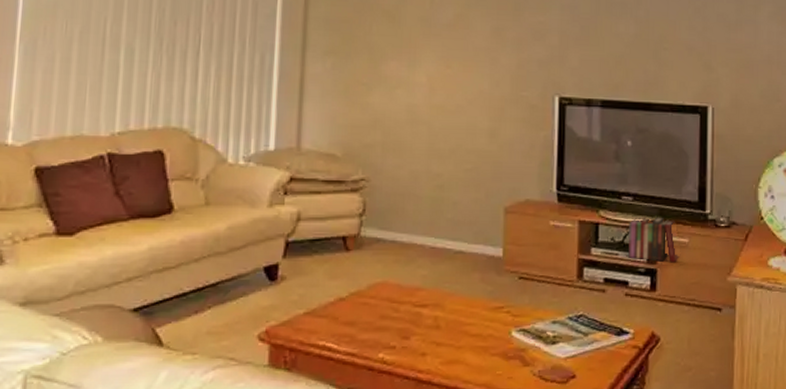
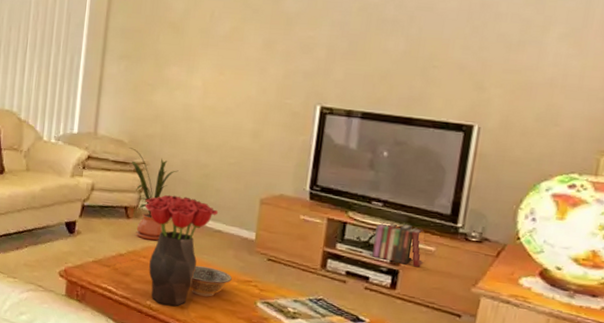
house plant: none [343,162,407,275] -> present [129,147,179,241]
bouquet: none [367,215,458,354] -> present [144,195,219,306]
decorative bowl: none [431,298,481,335] -> present [190,265,232,297]

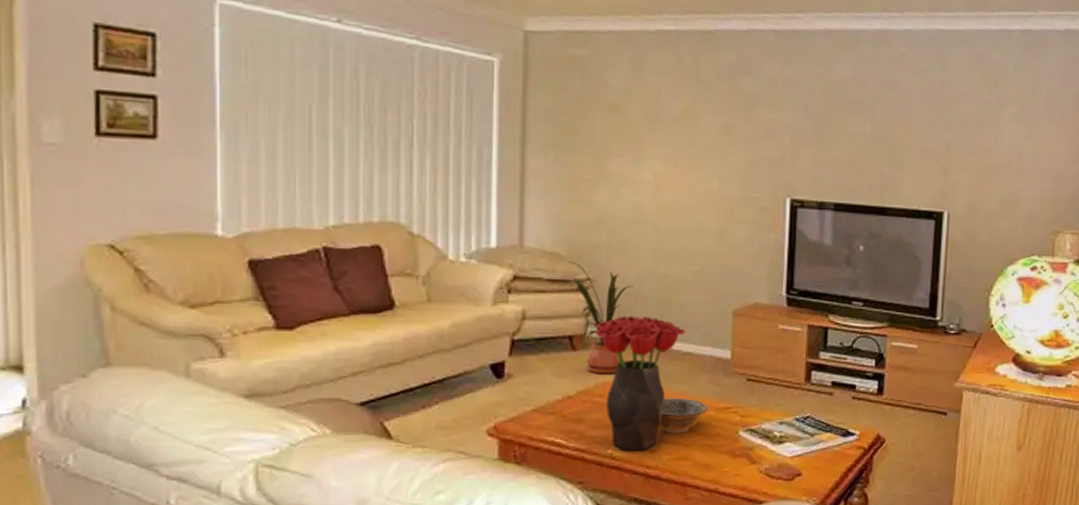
books: present [371,222,424,267] -> none [856,322,908,368]

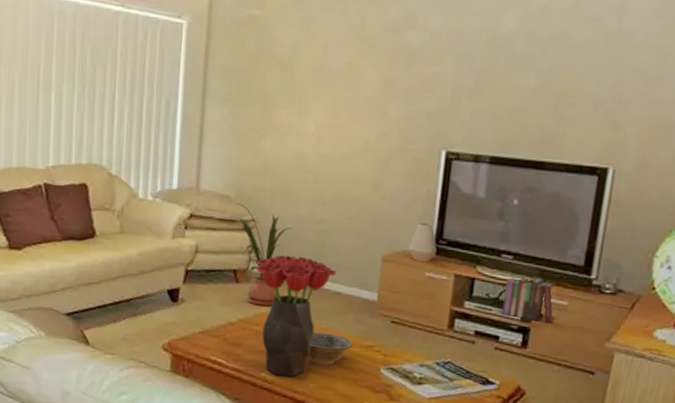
vase: none [759,272,788,315] -> present [408,222,437,263]
books: none [856,322,908,368] -> present [501,276,556,324]

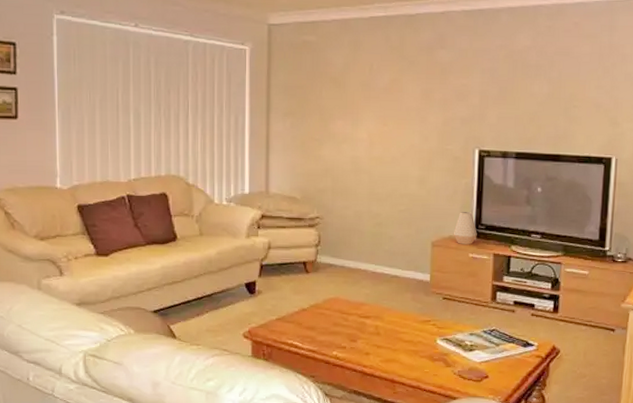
house plant: present [236,203,292,307] -> none [302,203,352,292]
bouquet: present [255,255,337,377] -> none [322,246,394,353]
decorative bowl: present [307,332,353,365] -> none [373,312,412,340]
books: present [501,276,556,324] -> none [534,252,580,291]

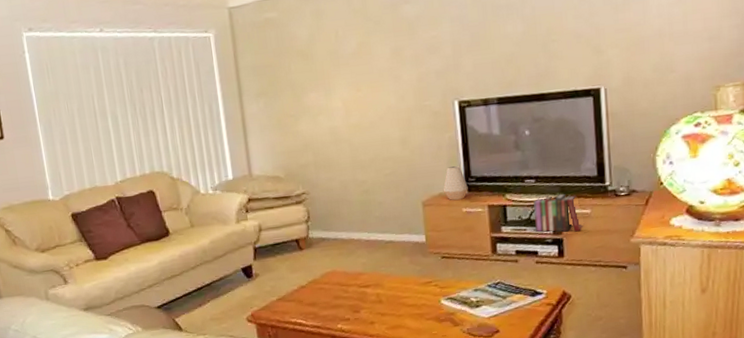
books: none [534,252,580,291] -> present [534,193,584,232]

